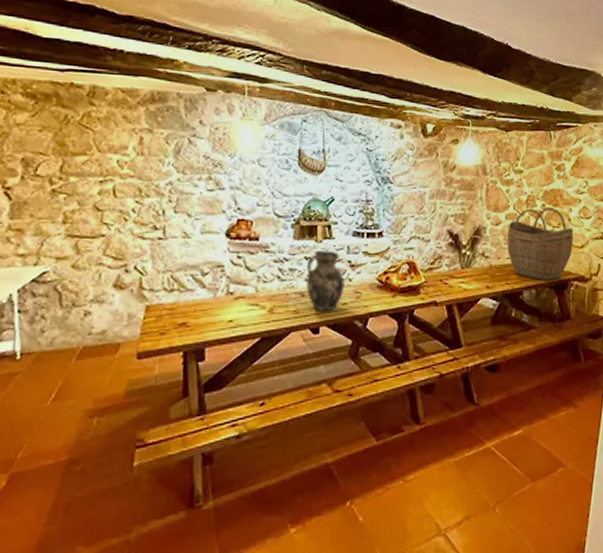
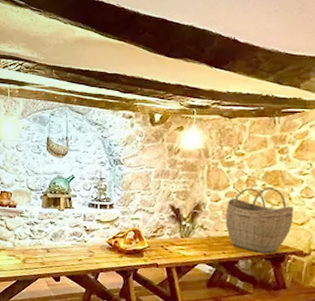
ceramic jug: present [307,251,345,312] -> none [51,217,81,265]

